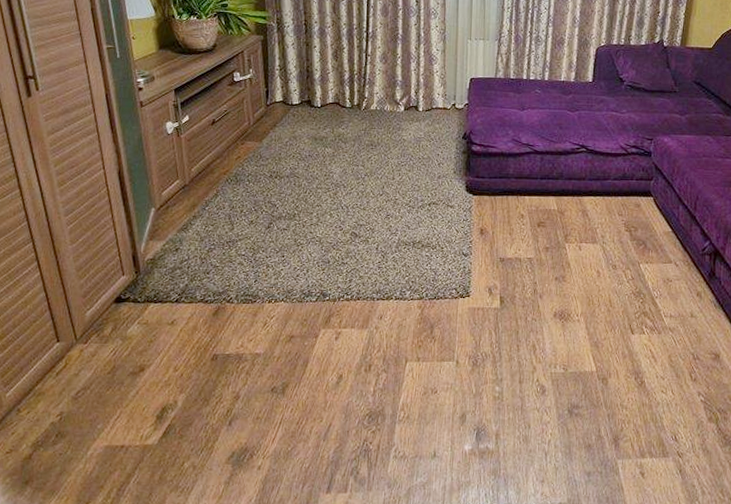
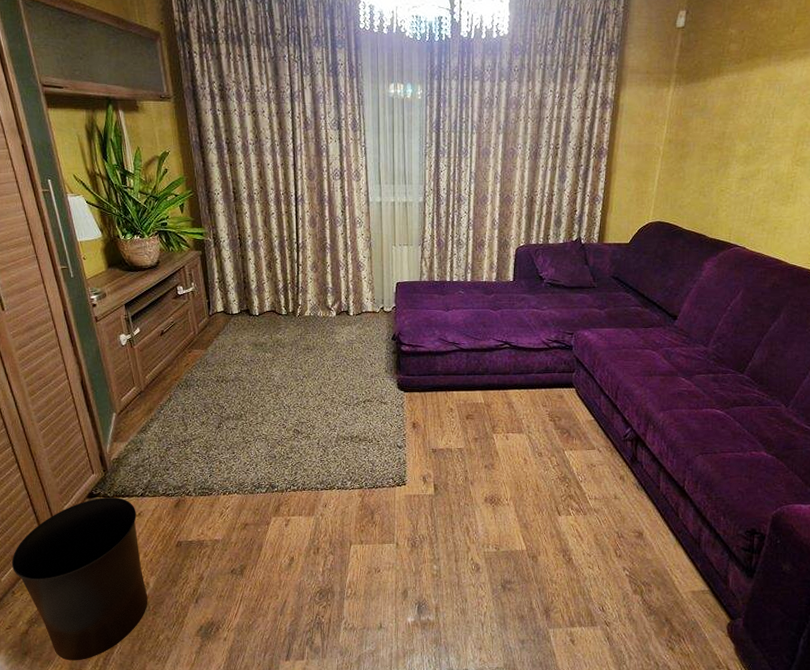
waste bin: none [19,302,175,492] -> present [11,497,148,661]

